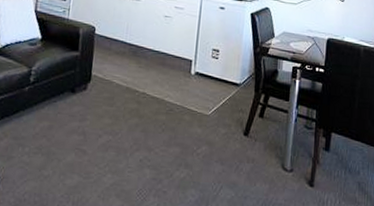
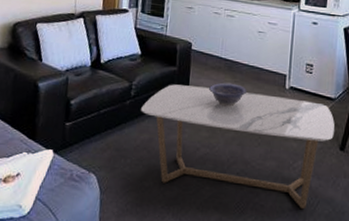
coffee table: none [40,69,239,195] -> present [141,84,335,210]
decorative bowl: none [113,68,152,93] -> present [209,82,248,107]

